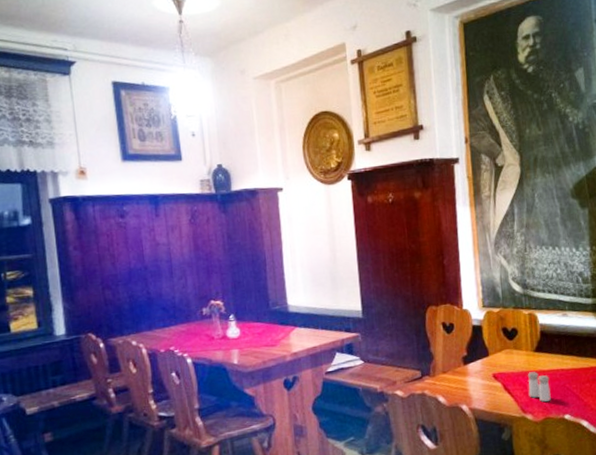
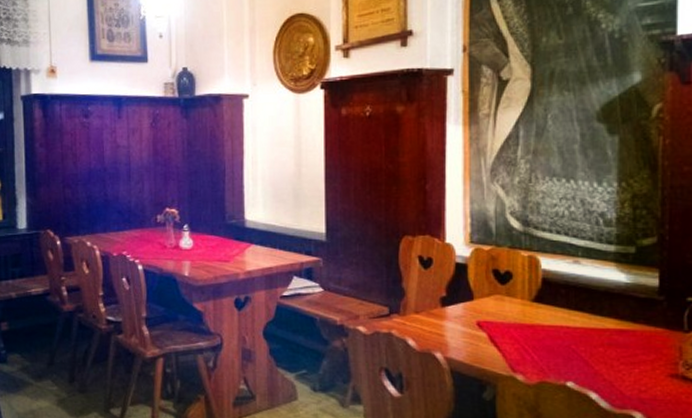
salt and pepper shaker: present [528,371,551,402] -> none [521,325,550,362]

